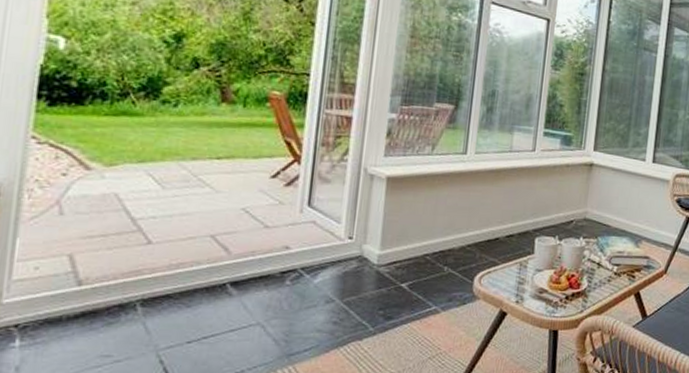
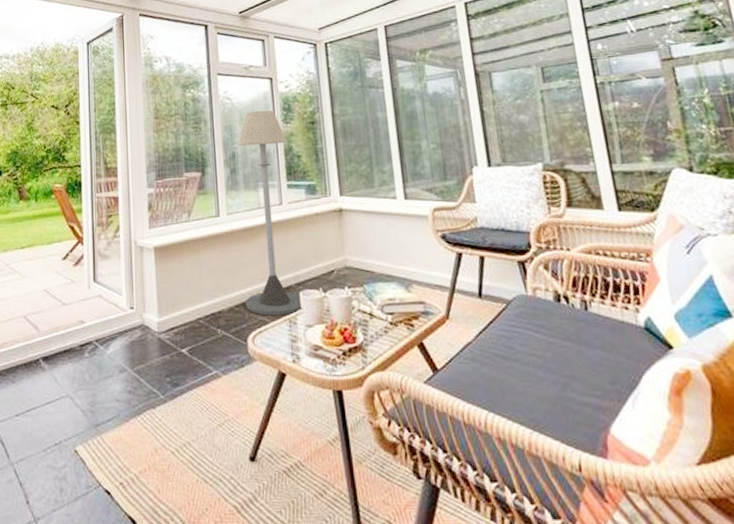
floor lamp: none [478,50,553,259] -> present [237,110,303,316]

